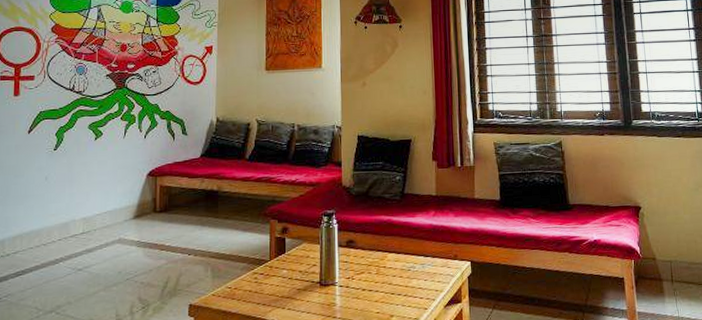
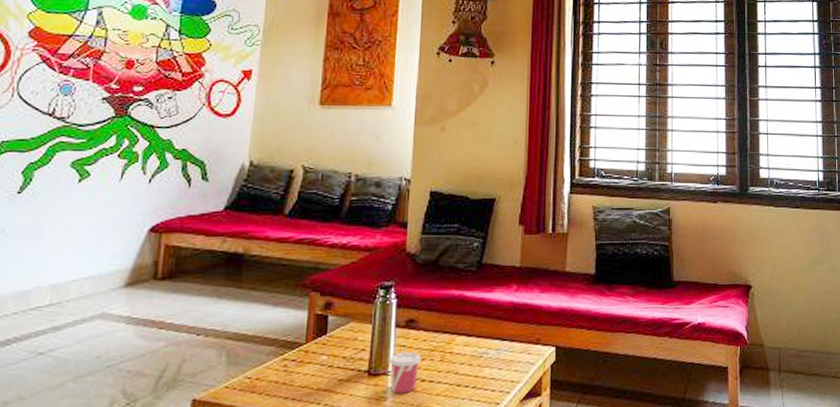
cup: none [335,266,362,301] -> present [388,351,422,394]

